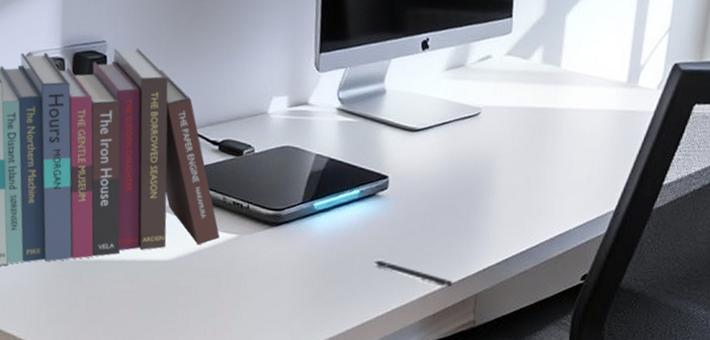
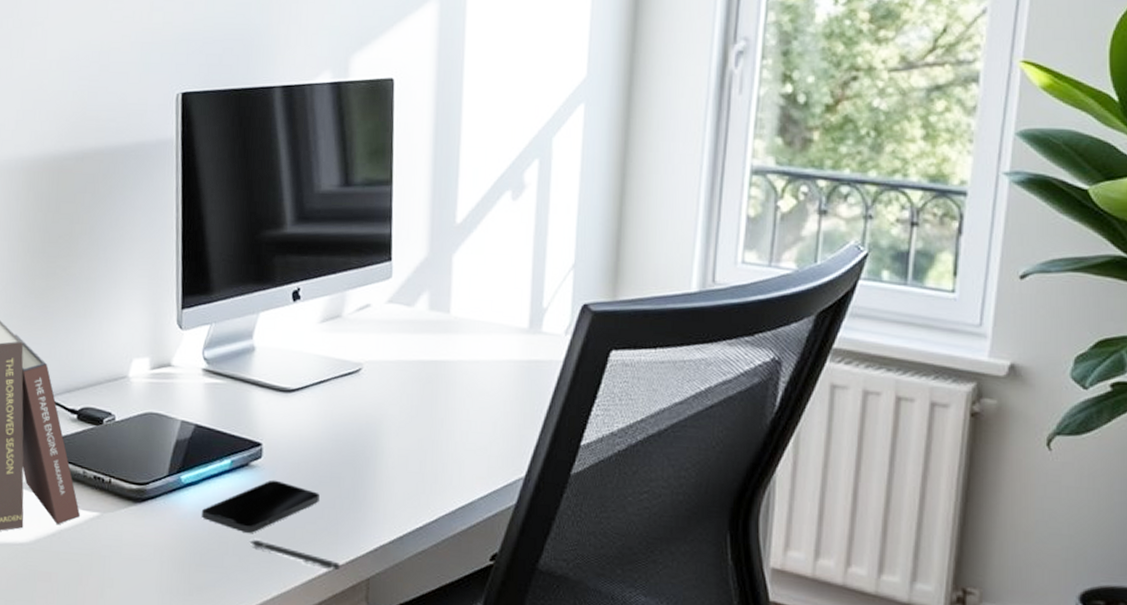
phone: none [331,208,438,254] -> present [201,480,320,533]

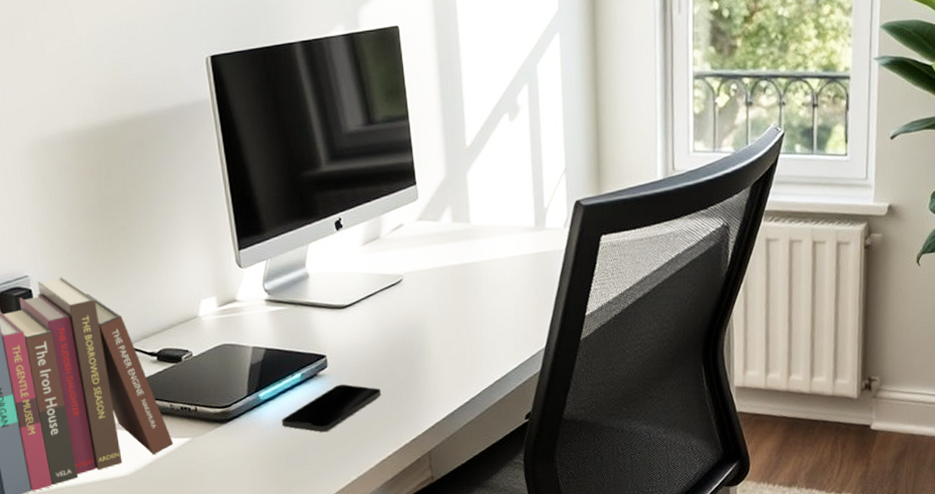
pen: present [249,540,340,570] -> none [326,436,405,451]

